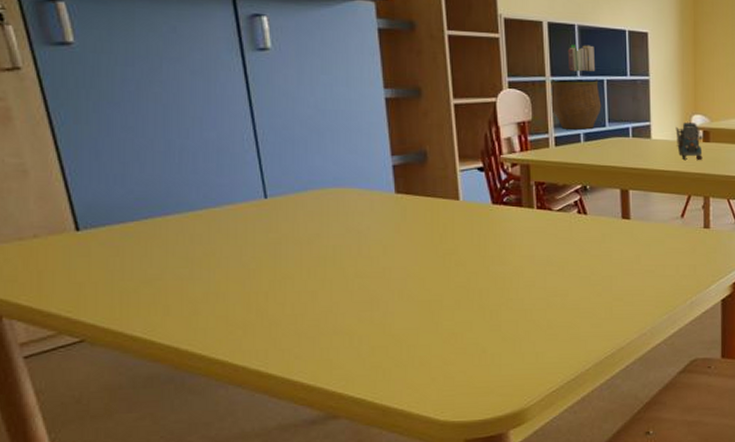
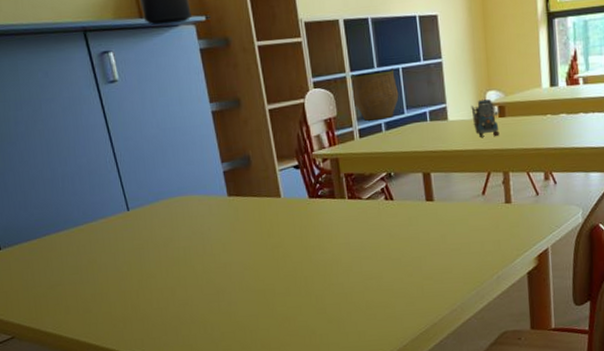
books: present [567,44,596,72] -> none [363,36,391,65]

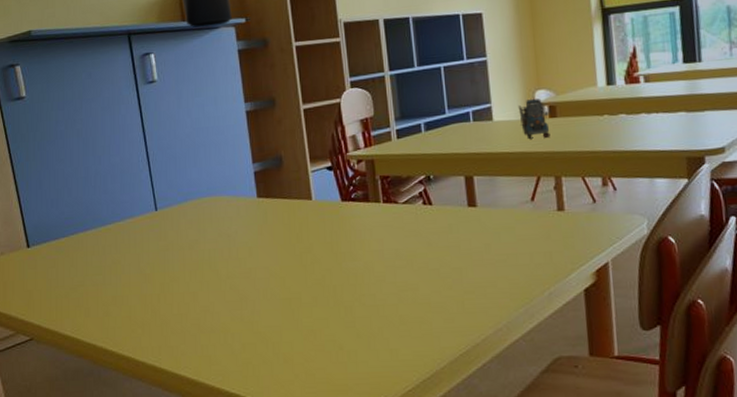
basket: present [351,68,399,121] -> none [389,67,440,121]

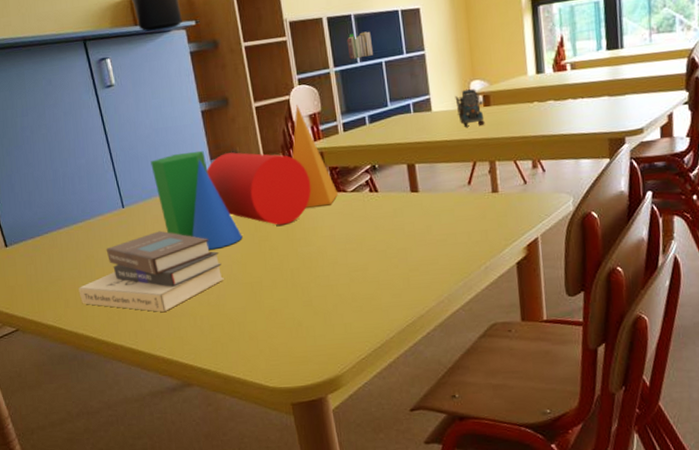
books: none [101,237,261,327] -> present [78,230,225,313]
toy blocks: none [189,108,389,260] -> present [150,104,339,250]
books: none [403,35,432,64] -> present [346,31,374,60]

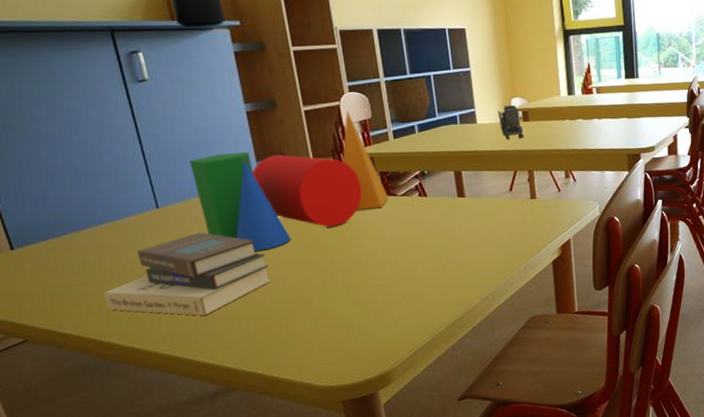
basket: none [334,62,382,115] -> present [385,75,431,123]
books: present [346,31,374,60] -> none [396,45,423,71]

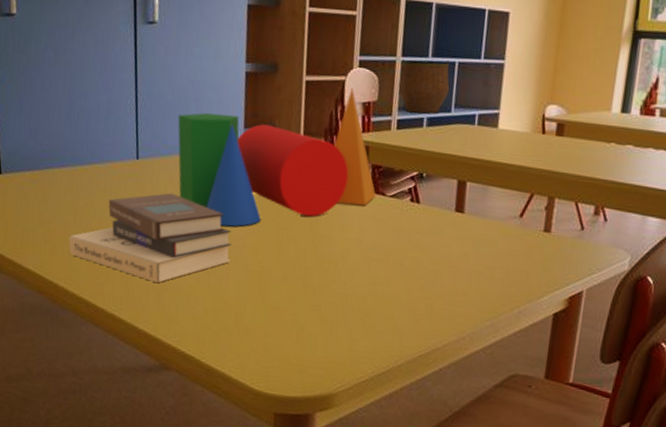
toy truck: present [497,105,524,139] -> none [524,113,556,156]

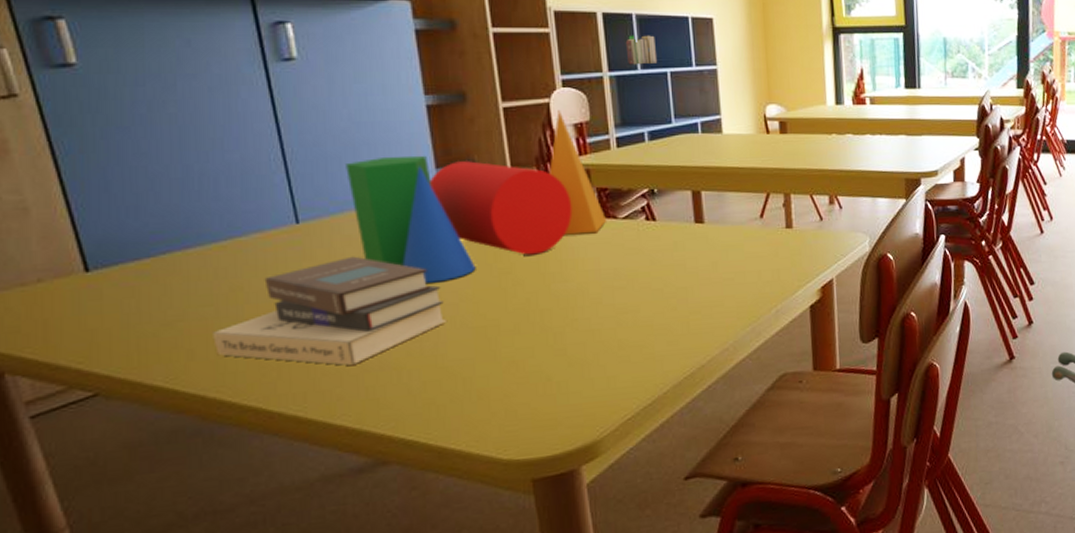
basket: present [398,60,450,114] -> none [609,72,666,128]
books: none [420,23,450,54] -> present [625,35,658,65]

